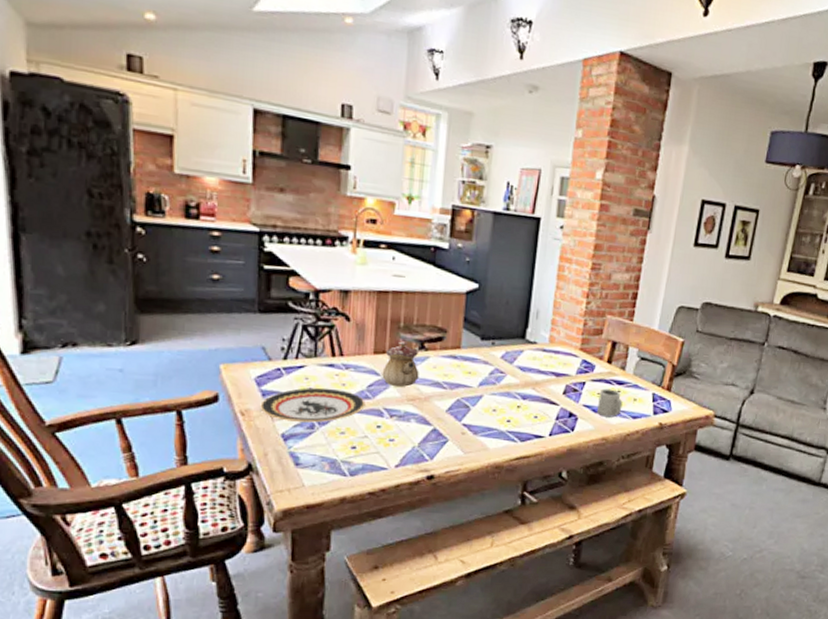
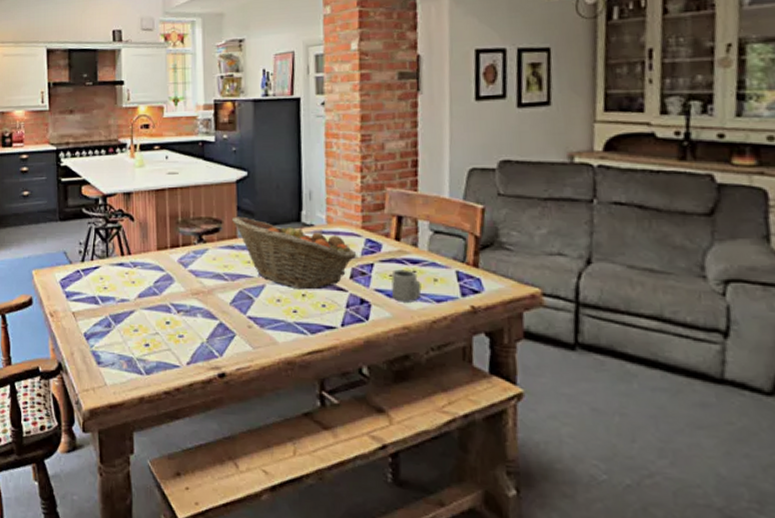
plate: present [260,387,365,423] -> none [65,286,154,321]
teapot: present [382,341,419,387] -> none [166,236,200,281]
fruit basket: none [458,327,572,403] -> present [232,216,357,290]

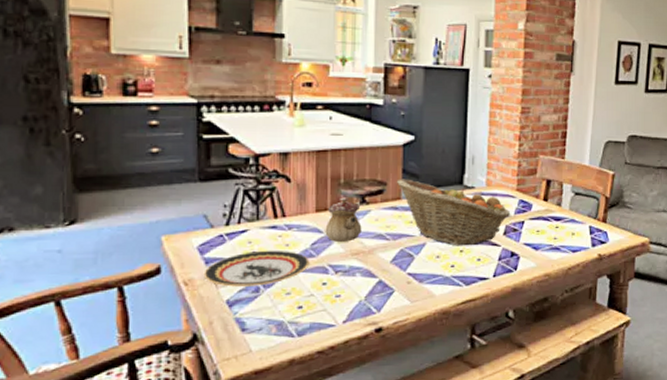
plate: none [65,286,154,321] -> present [203,250,310,287]
teapot: none [166,236,200,281] -> present [325,197,362,242]
cup: present [391,269,422,302] -> none [538,226,562,254]

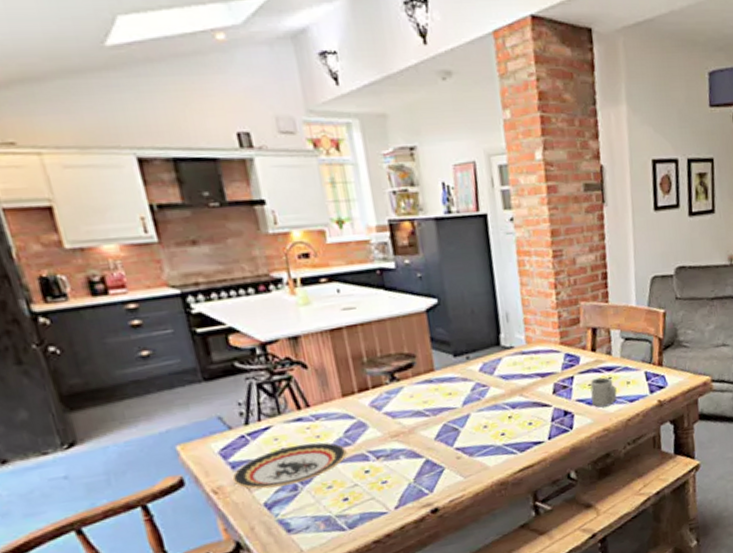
teapot: present [325,197,362,242] -> none [355,376,397,426]
fruit basket: present [397,179,511,246] -> none [426,346,558,413]
cup: none [538,226,562,254] -> present [590,377,617,408]

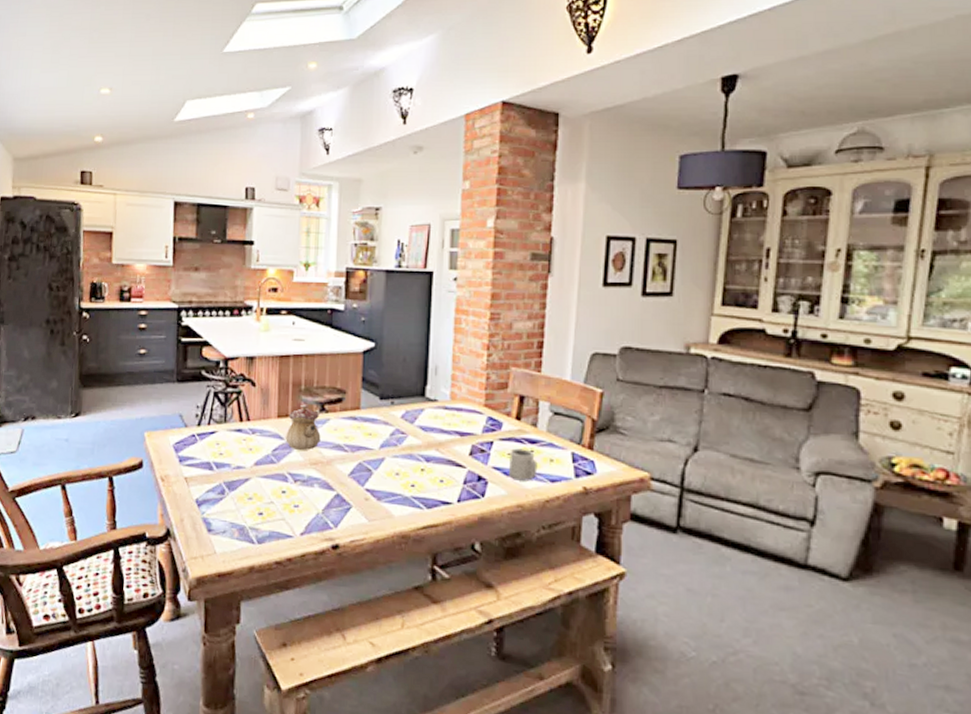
plate: present [232,442,347,489] -> none [177,452,271,488]
teapot: none [355,376,397,426] -> present [285,404,321,450]

